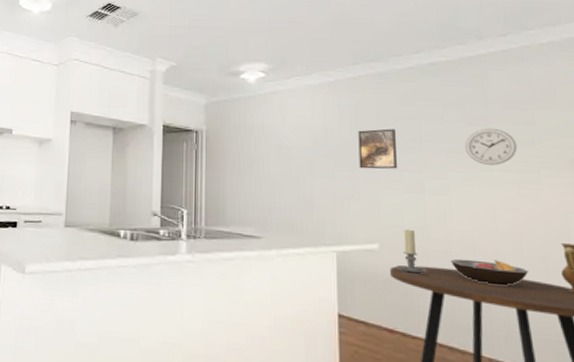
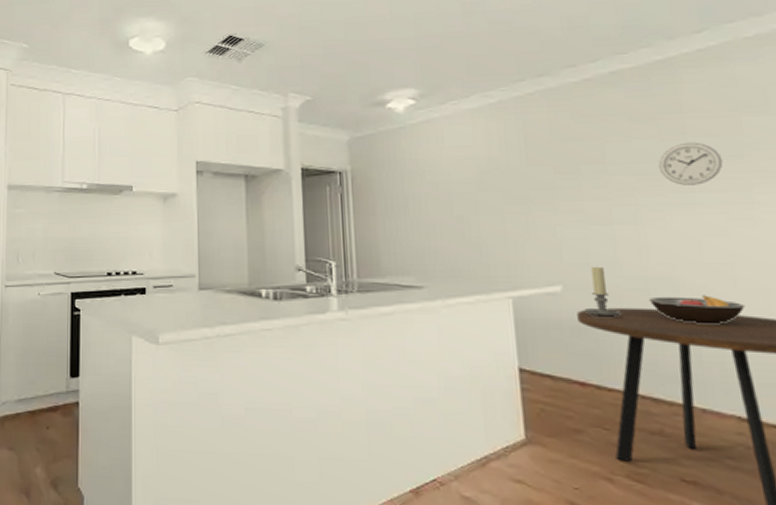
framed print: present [358,128,397,169] -> none [529,152,578,201]

